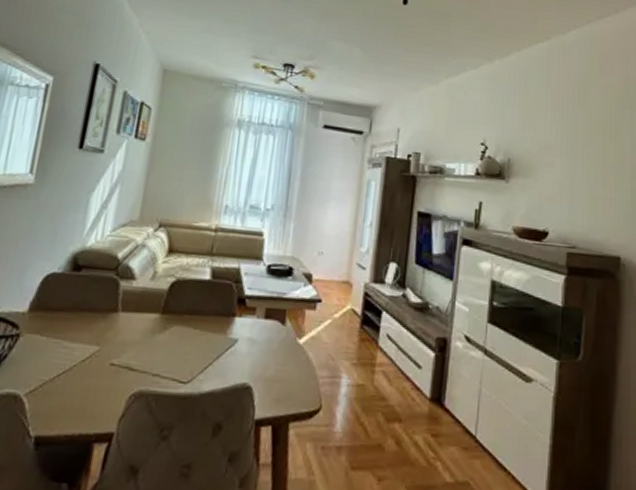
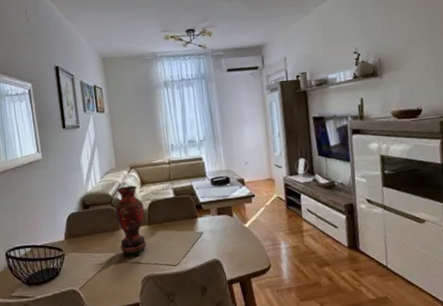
vase: none [109,249,164,358] -> present [114,185,146,257]

